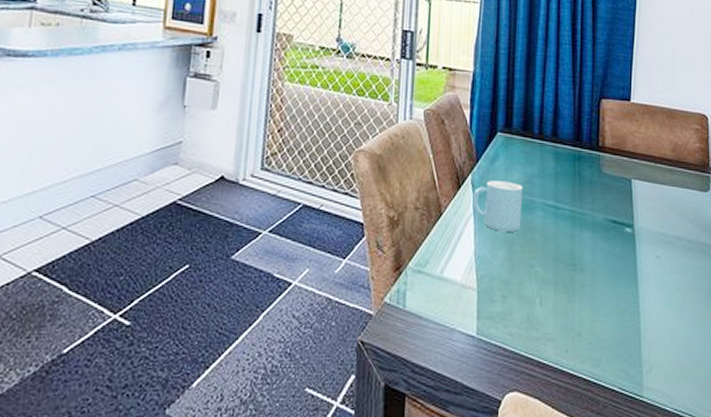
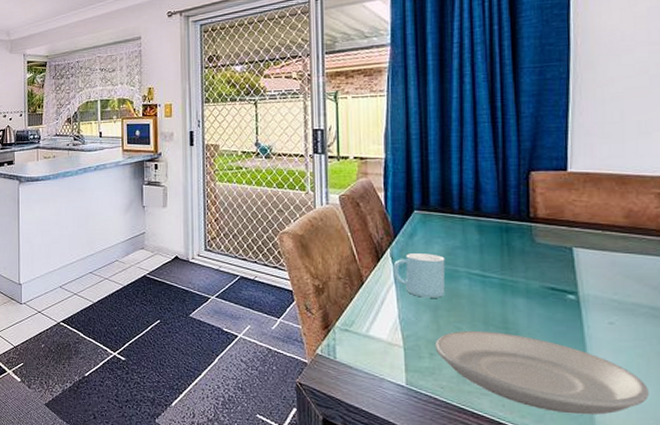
plate: none [507,268,683,355] -> present [435,330,649,415]

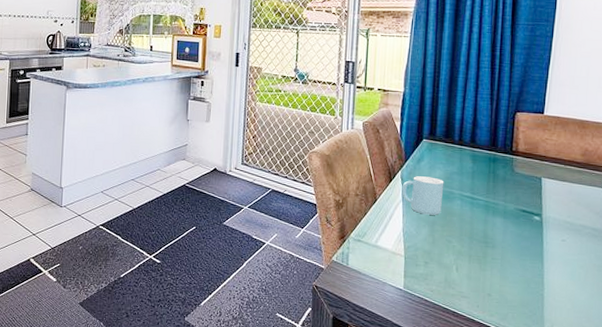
plate: present [435,330,649,415] -> none [429,244,585,314]

